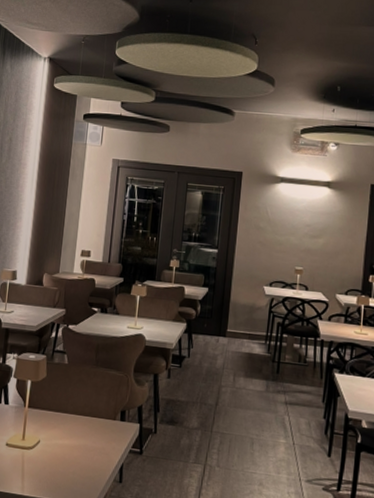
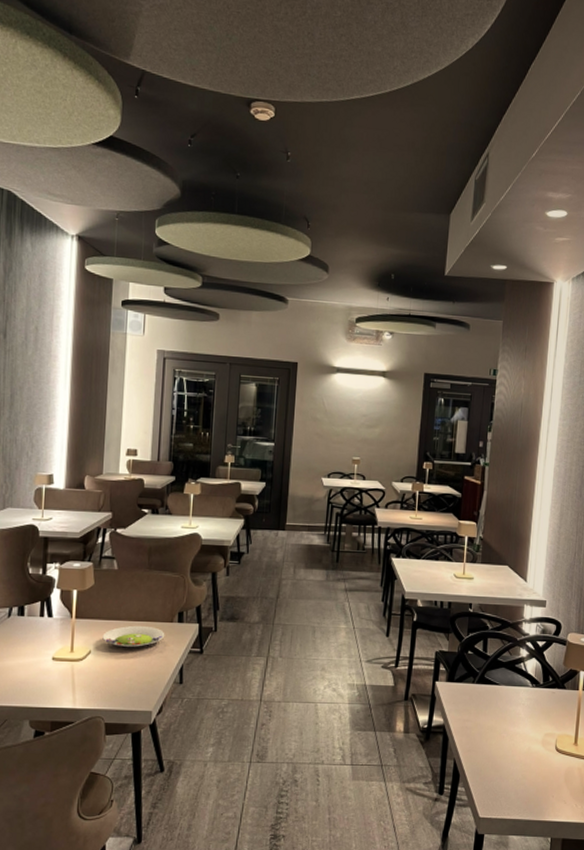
salad plate: none [51,419,108,442] -> present [102,625,165,648]

